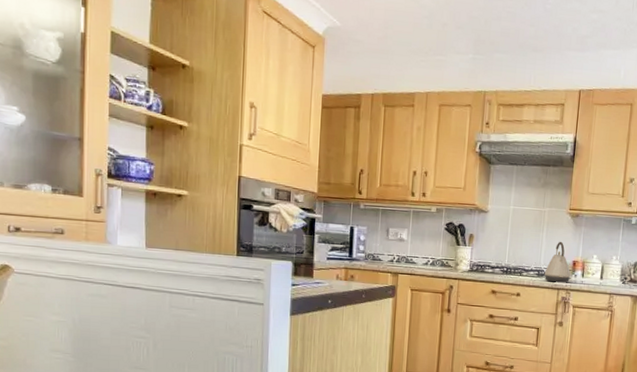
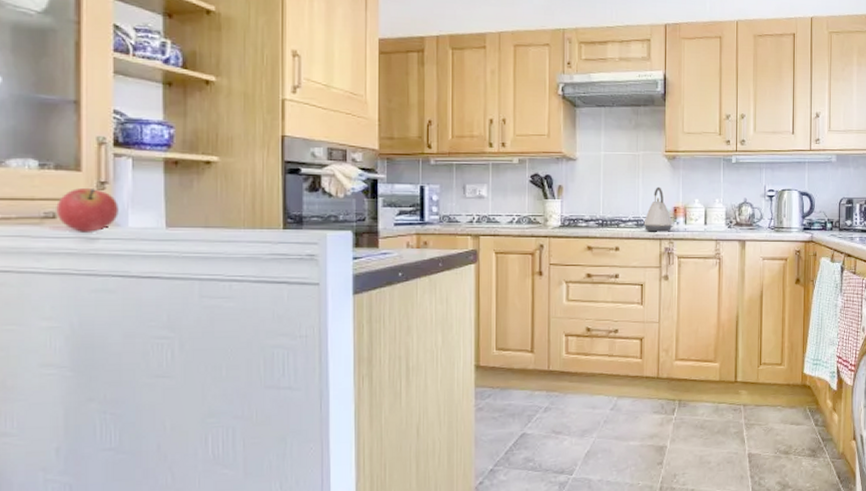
fruit: none [64,211,110,248] -> present [56,188,118,232]

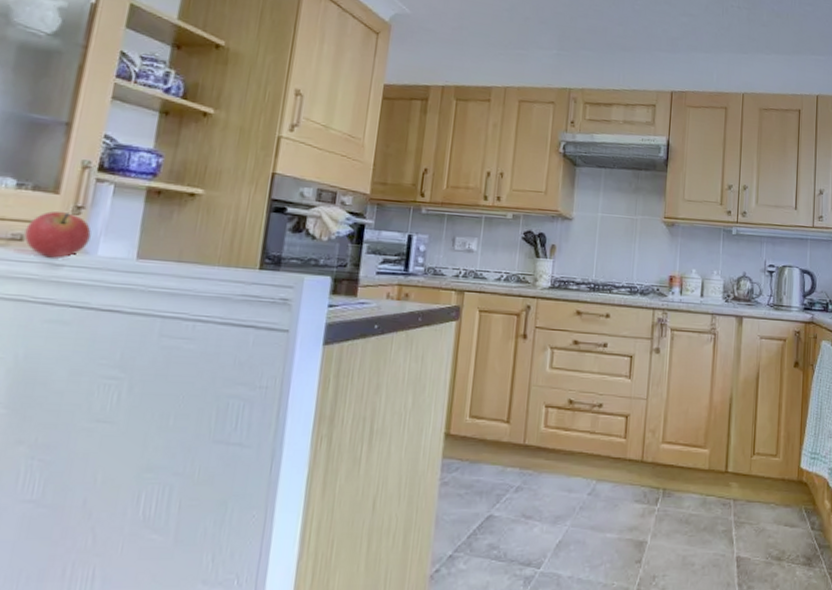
kettle: present [643,186,673,232] -> none [637,253,668,302]

